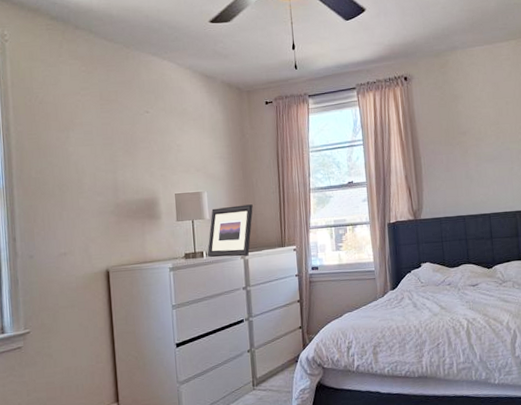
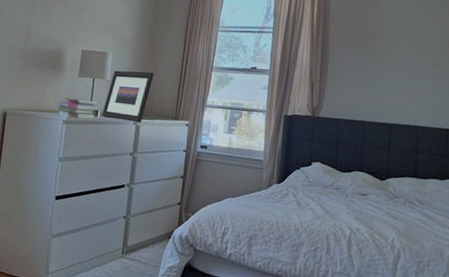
books: none [161,242,202,264] -> present [57,98,98,120]

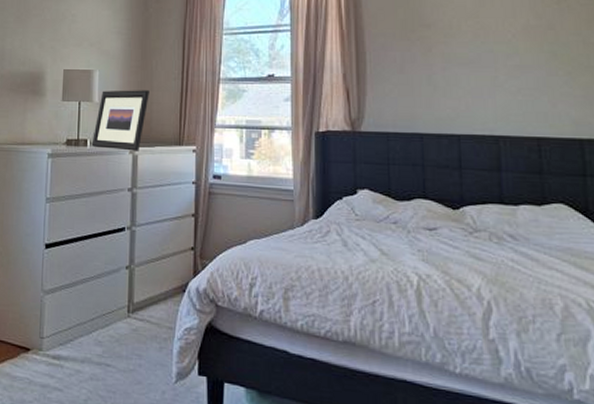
books: present [57,98,98,120] -> none [41,127,86,151]

